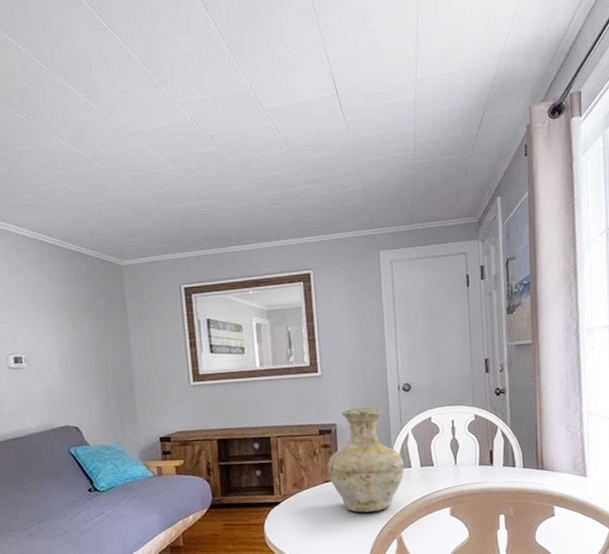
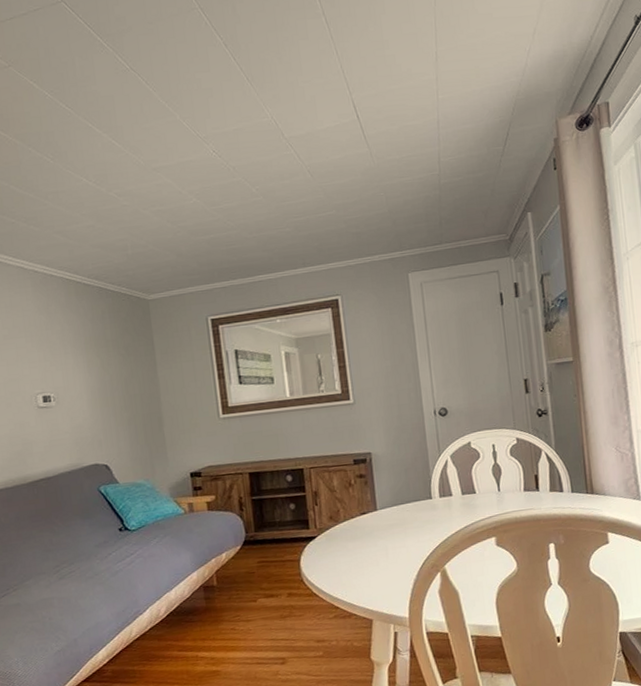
vase: present [327,407,405,513] -> none [363,434,445,545]

